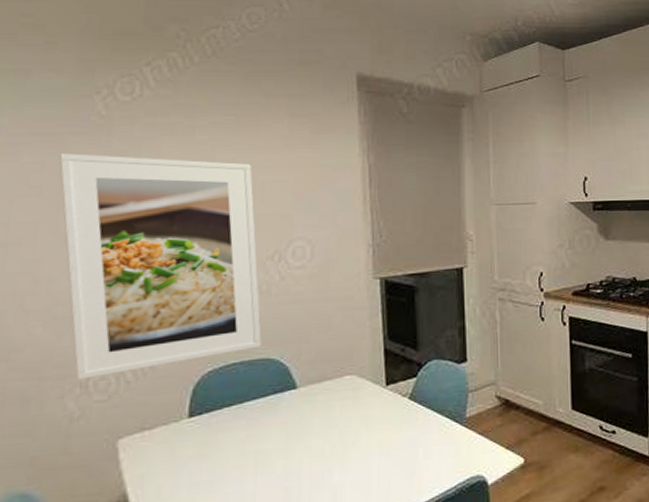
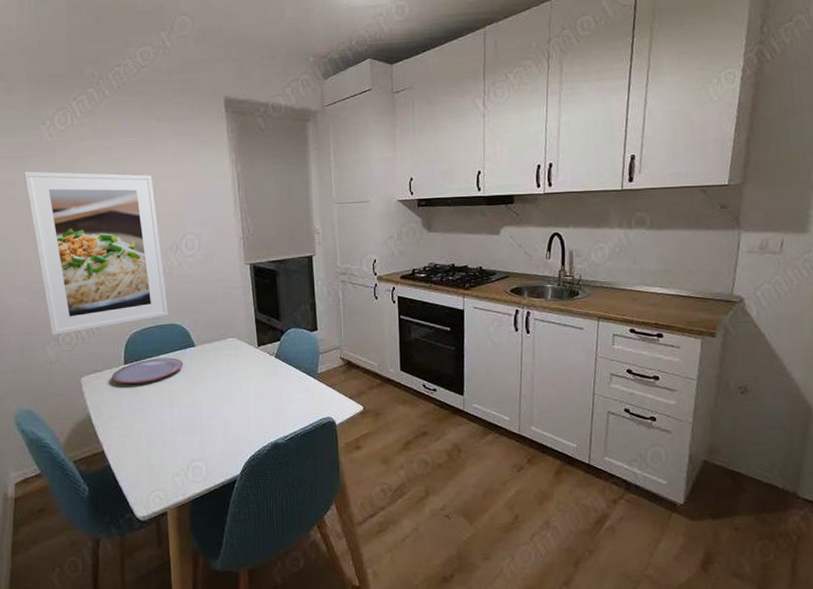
plate: none [167,405,278,446] -> present [112,358,183,384]

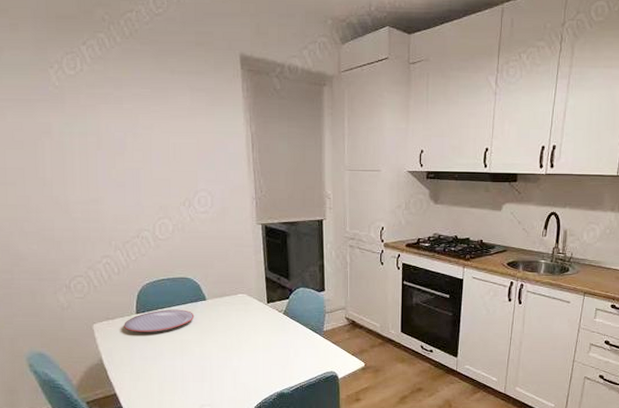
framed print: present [24,171,168,335] -> none [32,116,180,282]

